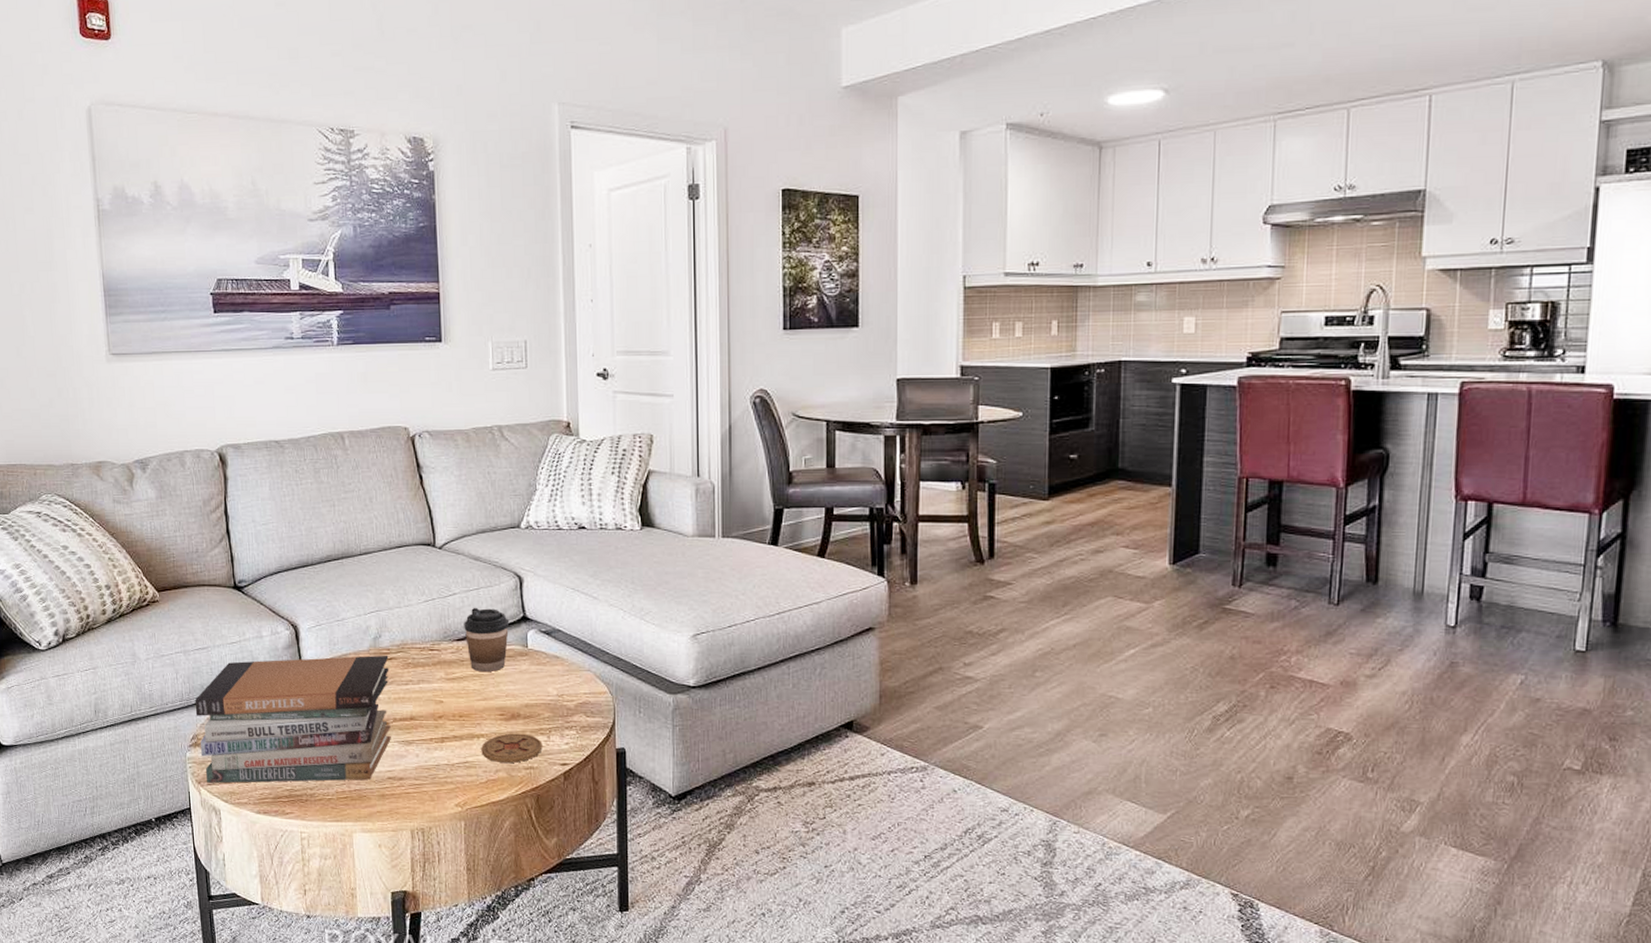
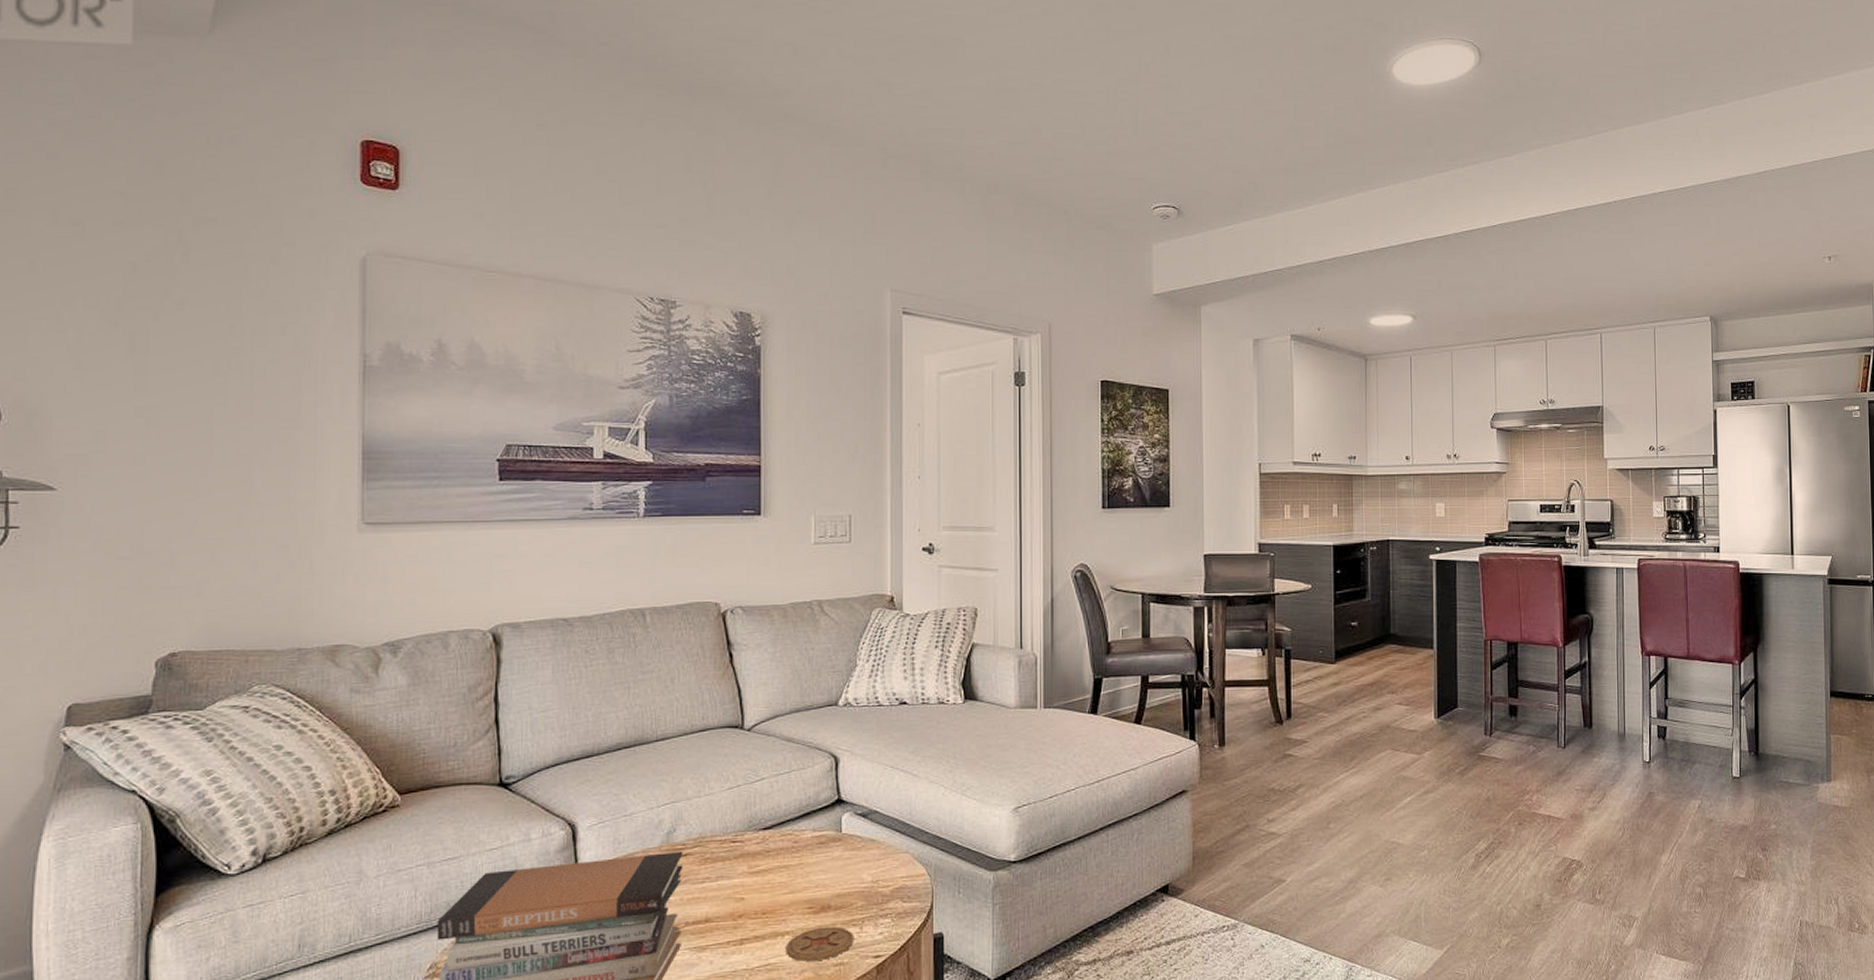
coffee cup: present [464,607,509,673] -> none [772,792,821,863]

